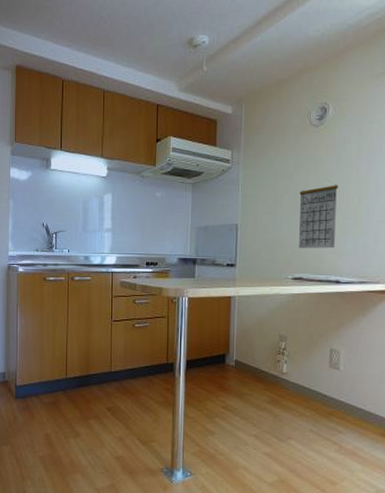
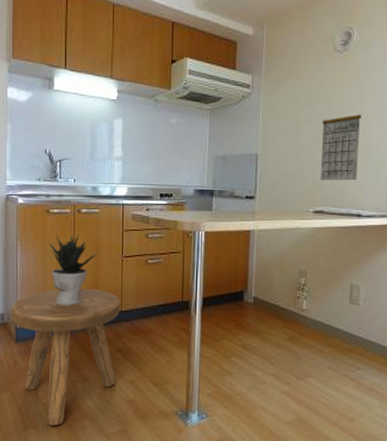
stool: none [11,350,109,478] -> present [10,288,120,426]
potted plant: none [46,300,91,366] -> present [49,234,100,305]

